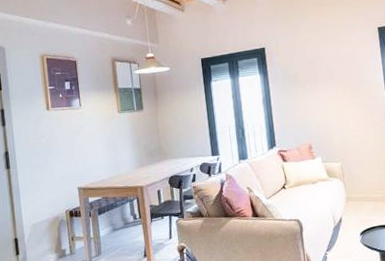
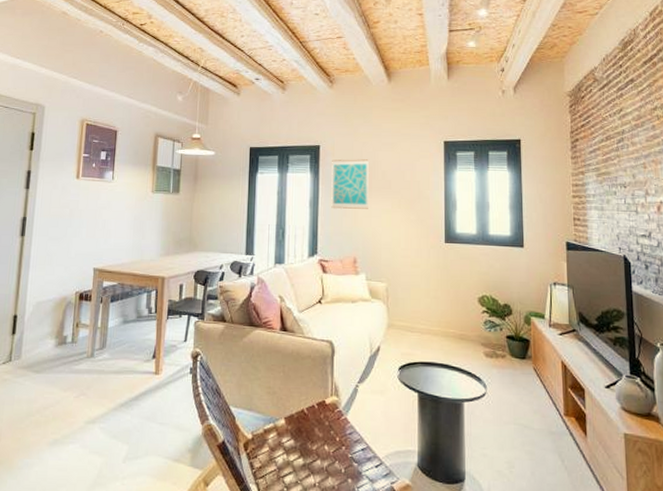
wall art: none [278,54,316,103] -> present [331,159,370,209]

